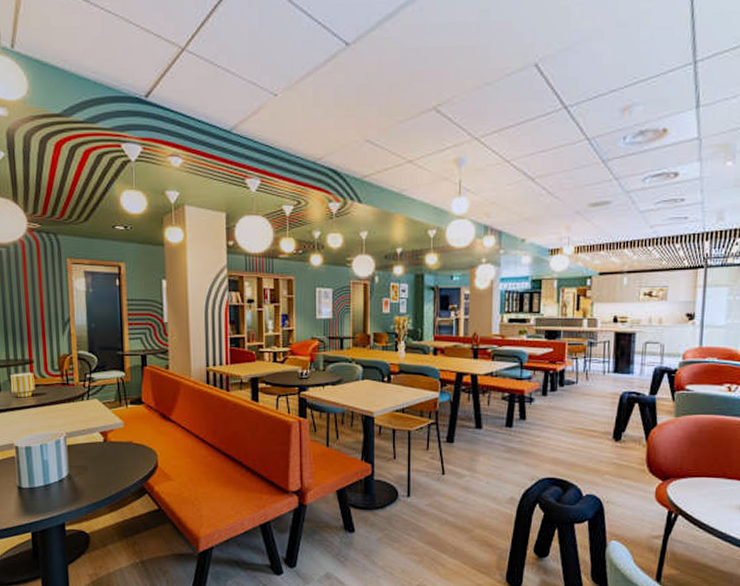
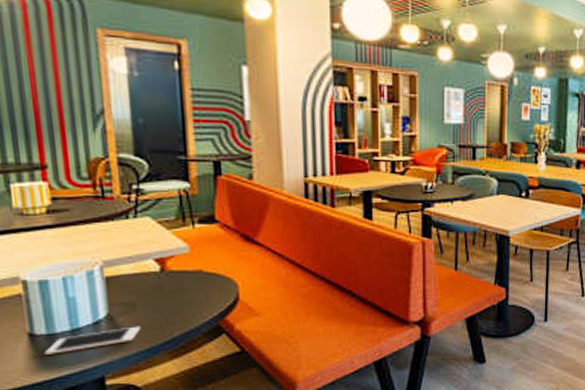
cell phone: none [27,484,90,504] -> present [44,326,141,355]

